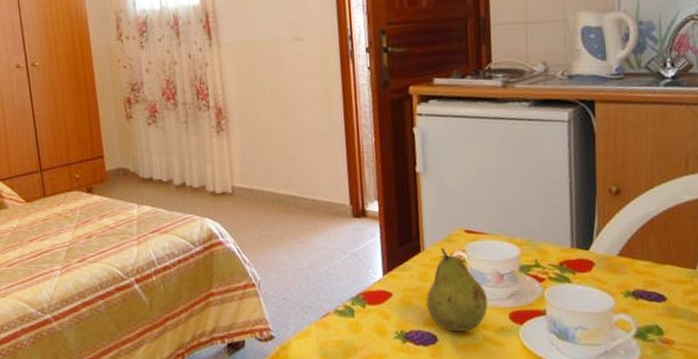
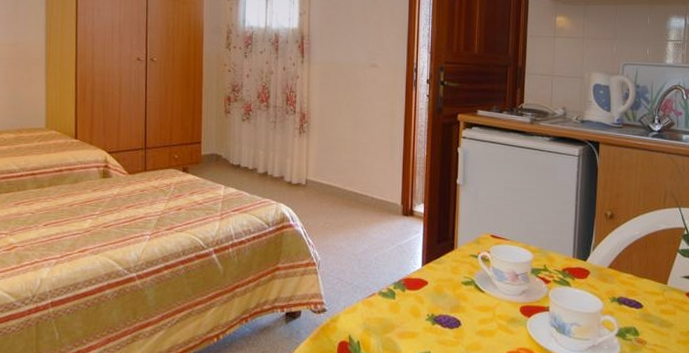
fruit: present [426,247,488,332] -> none [454,247,504,320]

